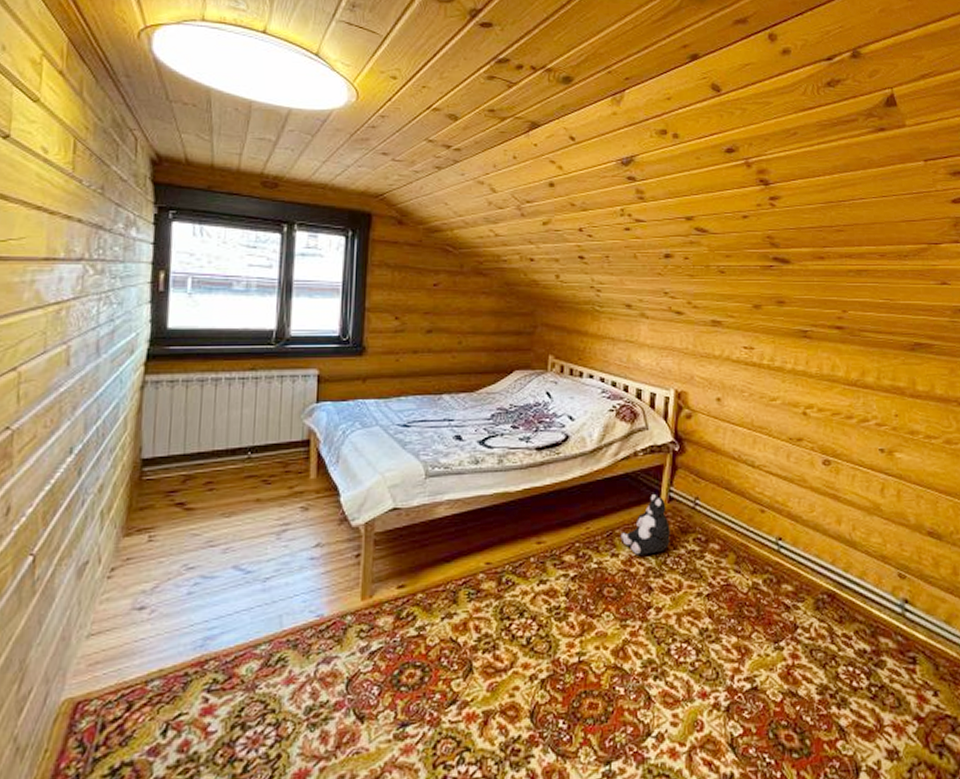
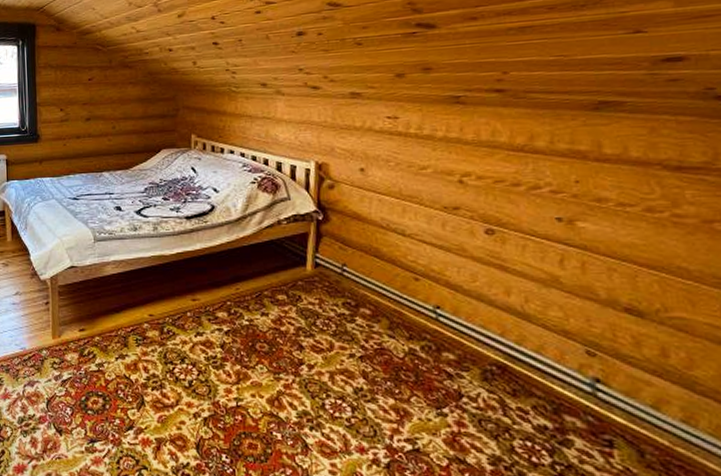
plush toy: present [620,493,670,555] -> none [269,259,319,316]

